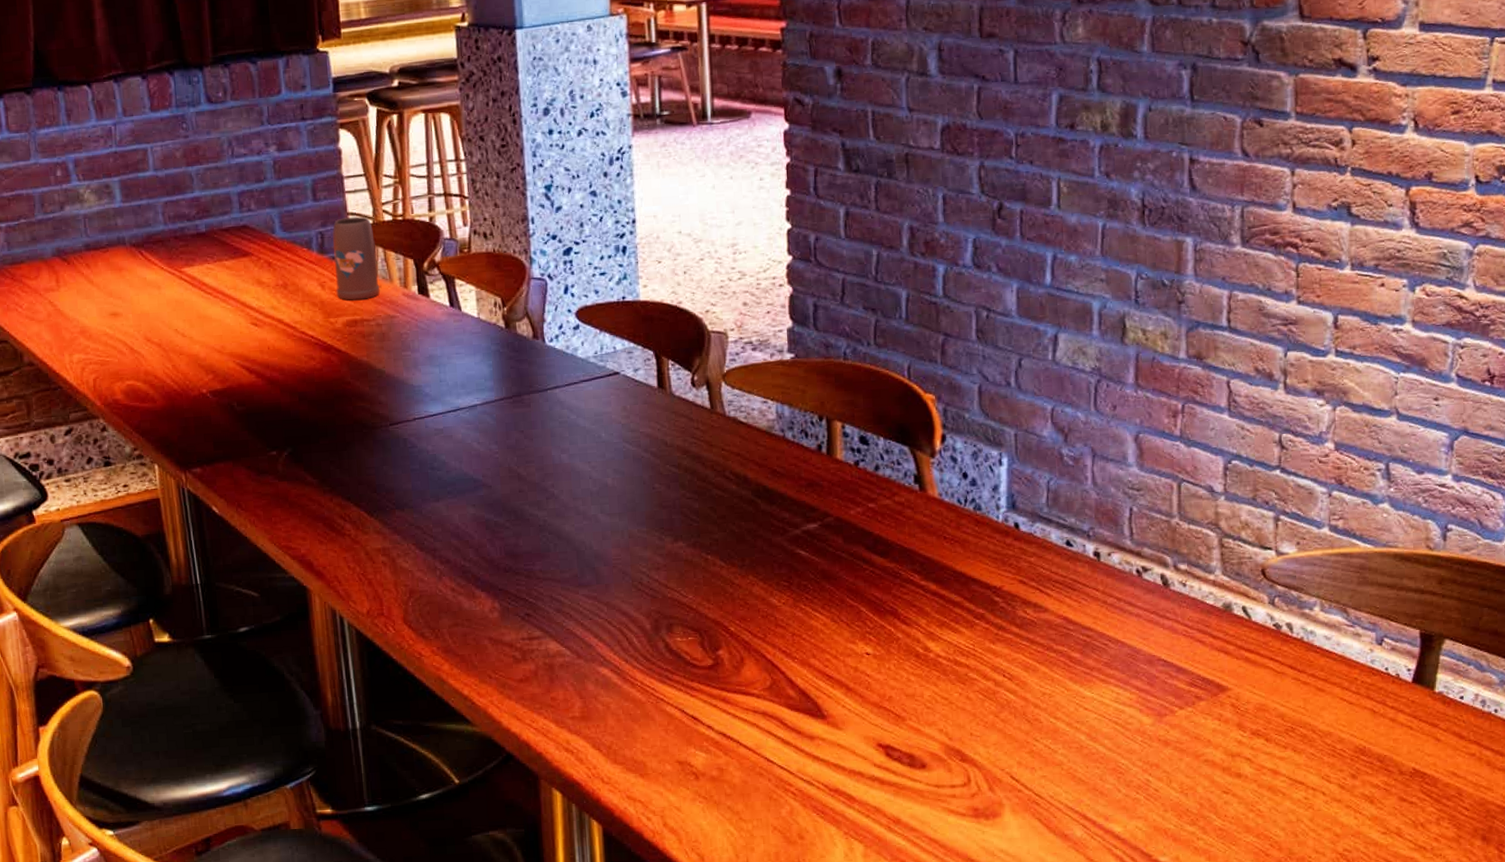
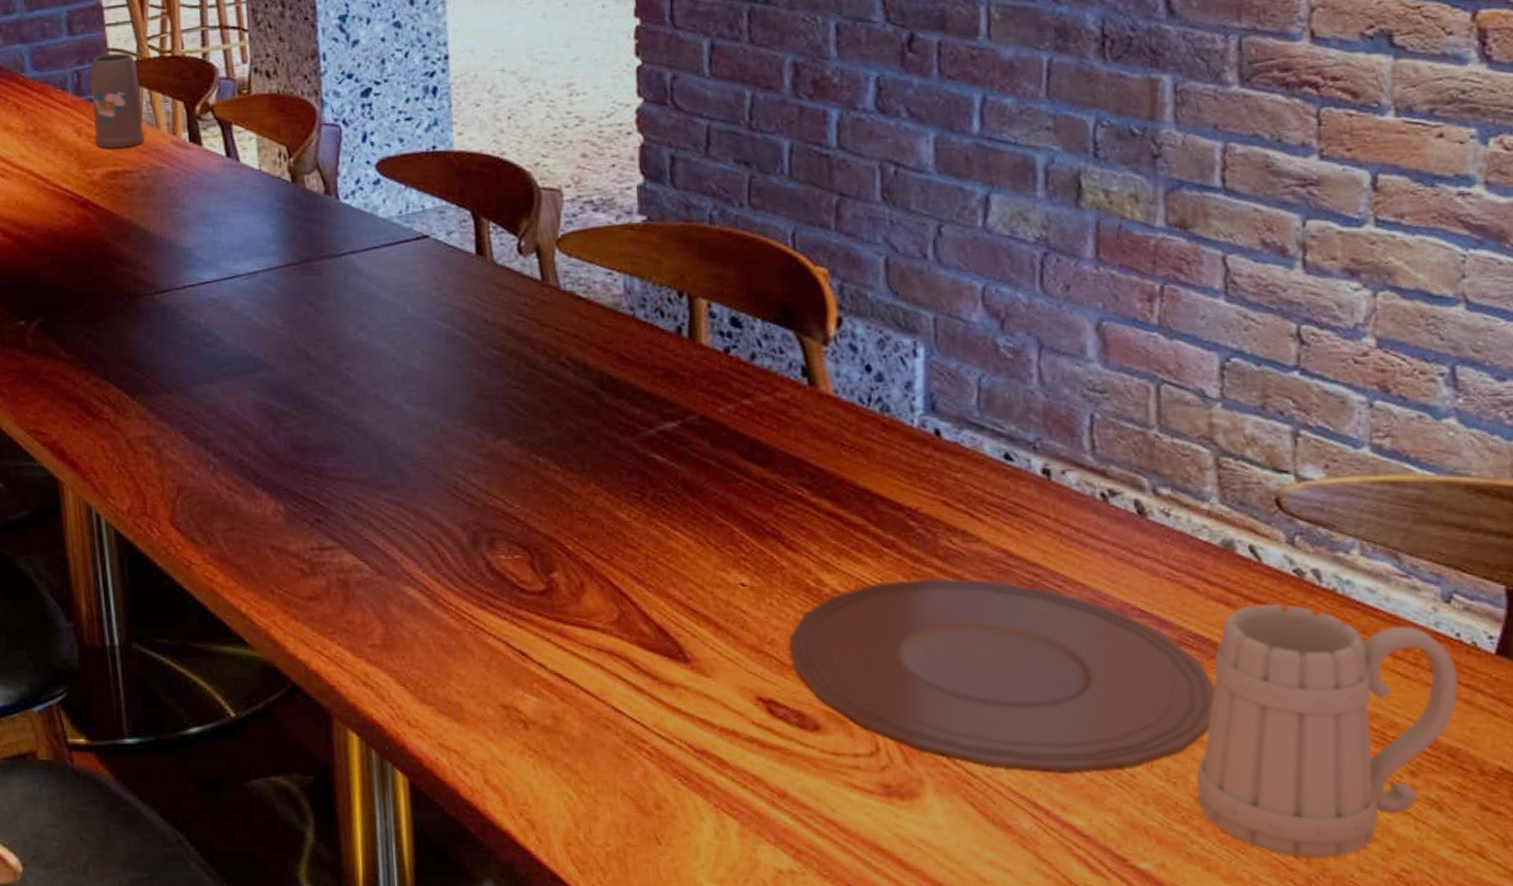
plate: none [902,641,1216,790] -> present [788,578,1215,772]
beer mug: none [1201,651,1387,845] -> present [1195,603,1459,858]

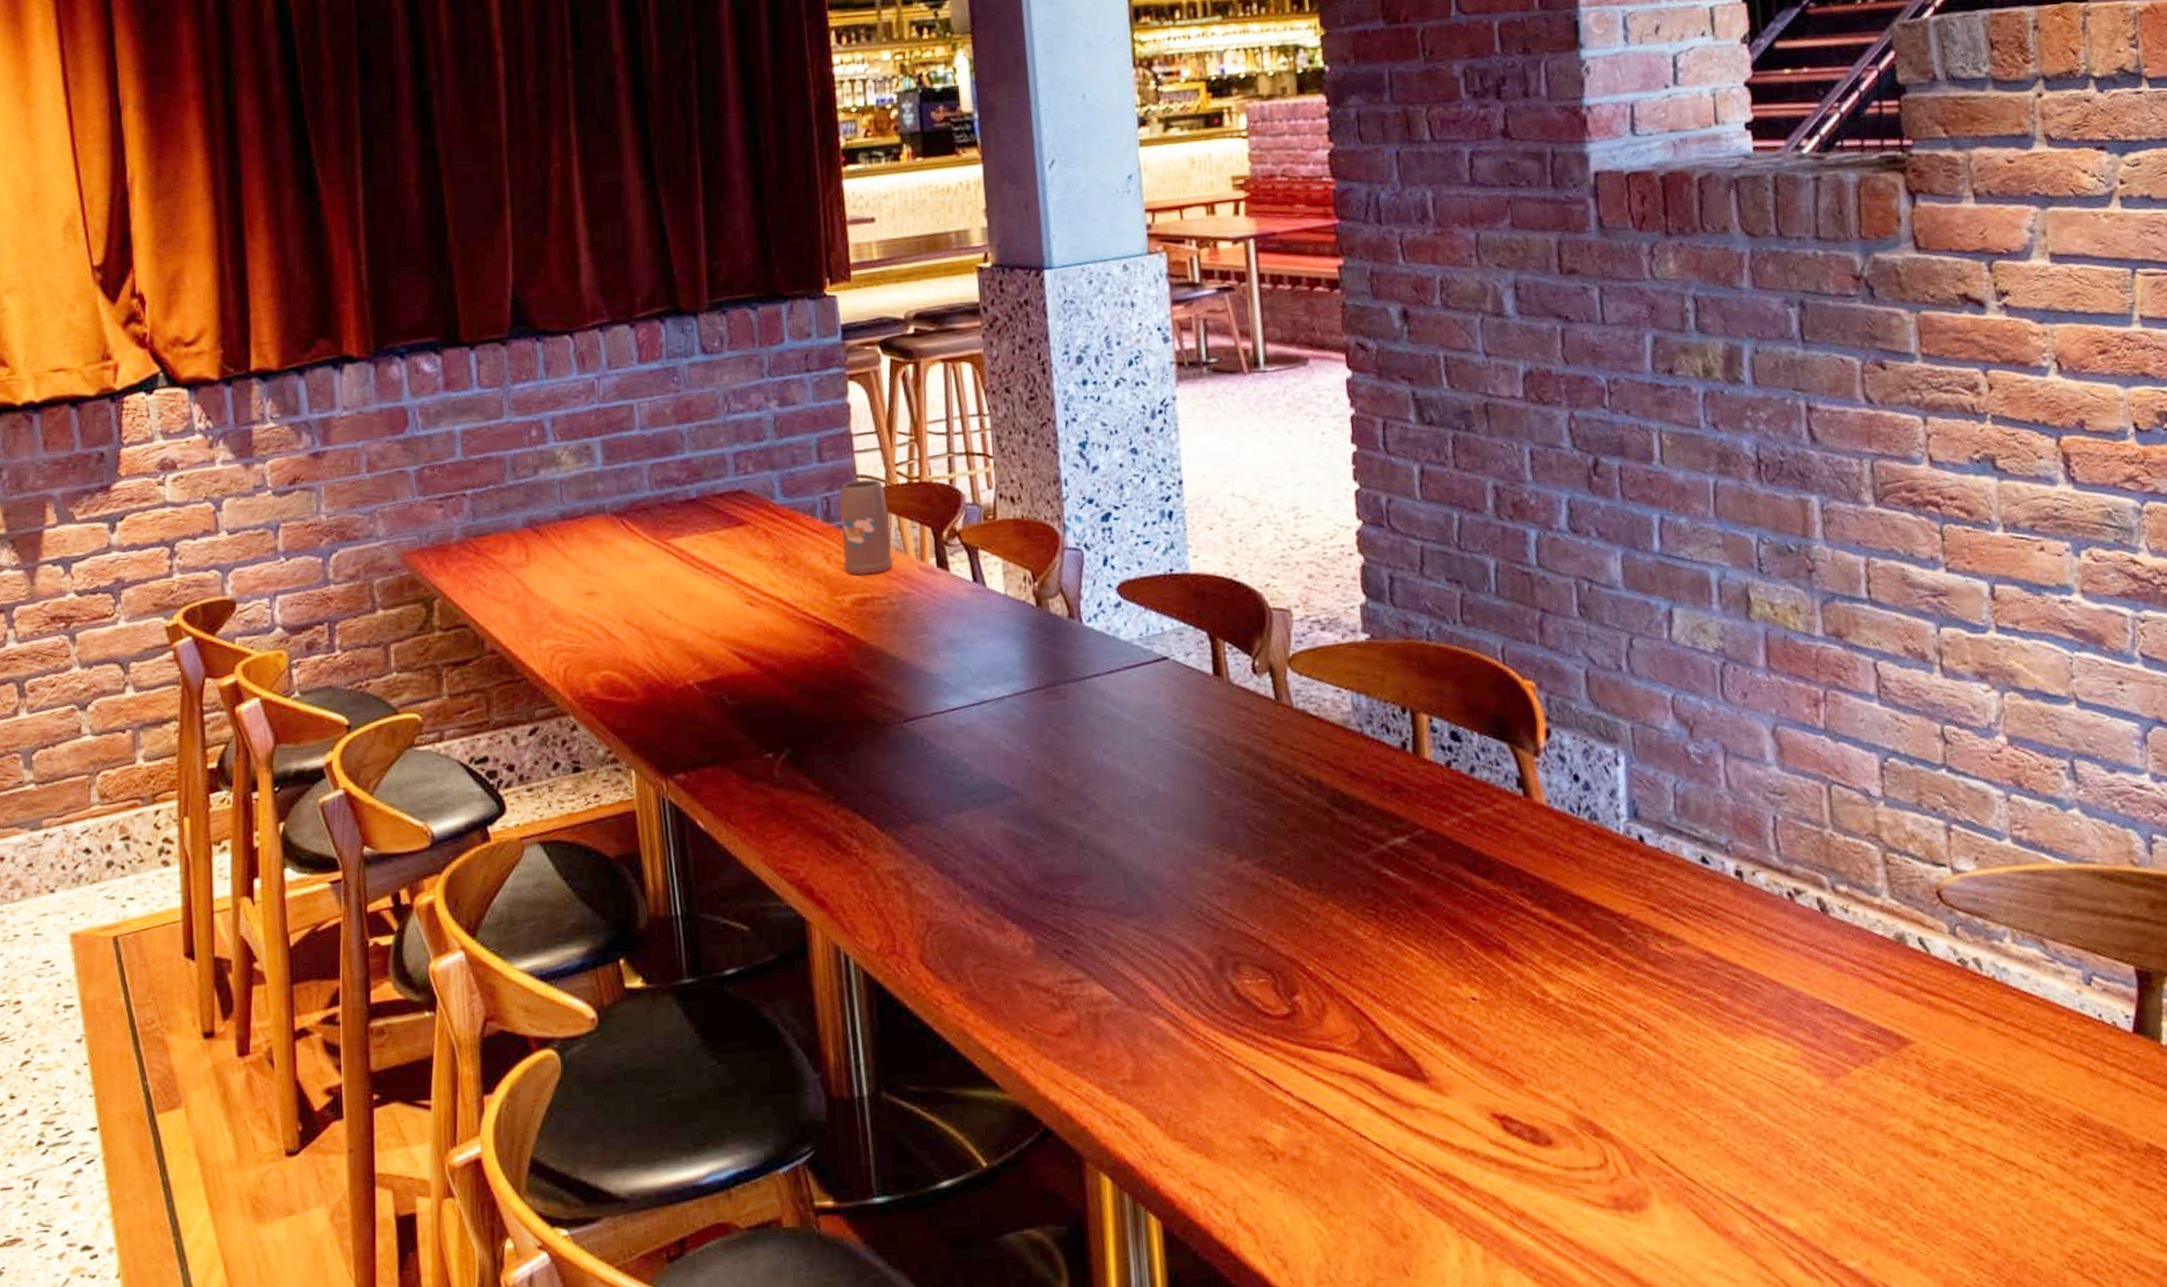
plate: present [788,578,1215,772] -> none [1518,982,1901,1174]
beer mug: present [1195,603,1459,858] -> none [1891,993,2106,1245]

